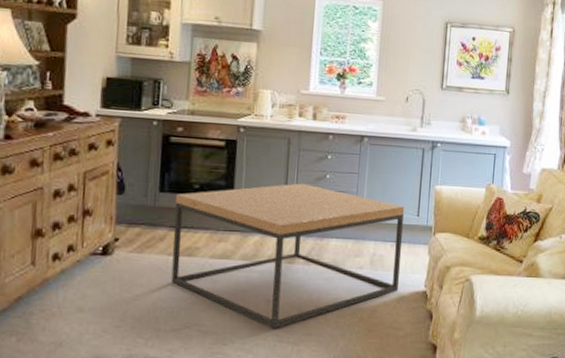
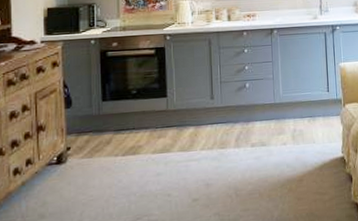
coffee table: present [171,183,405,328] -> none [117,76,320,209]

